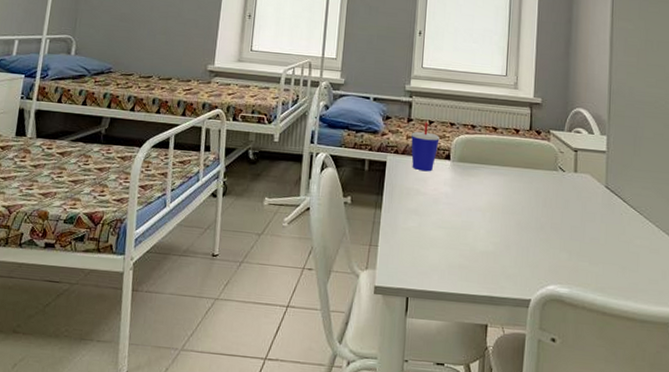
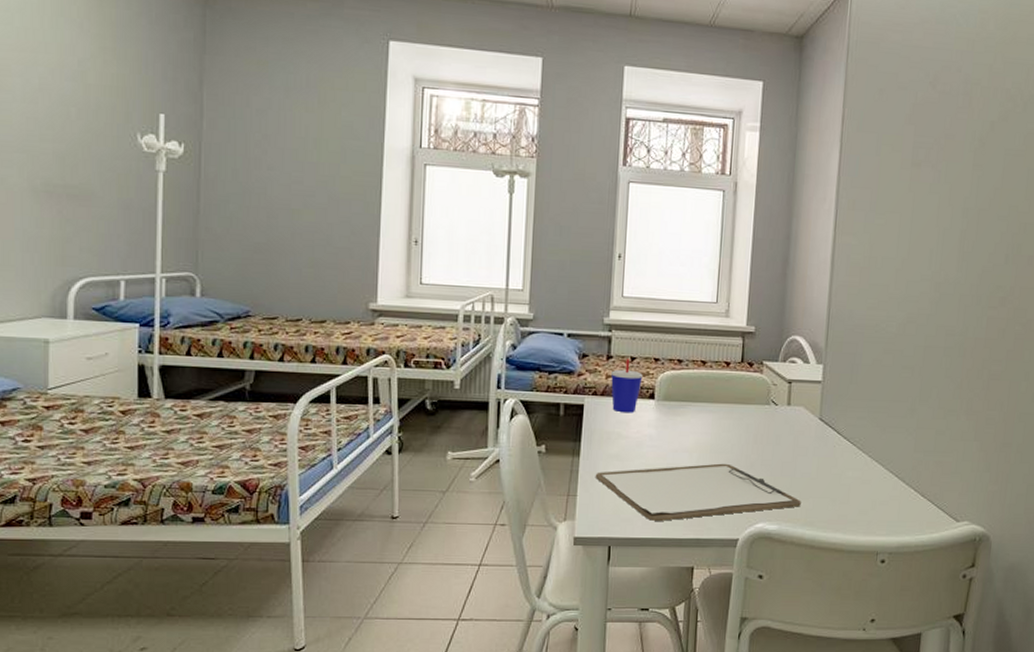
clipboard: none [395,223,591,277] -> present [595,463,801,521]

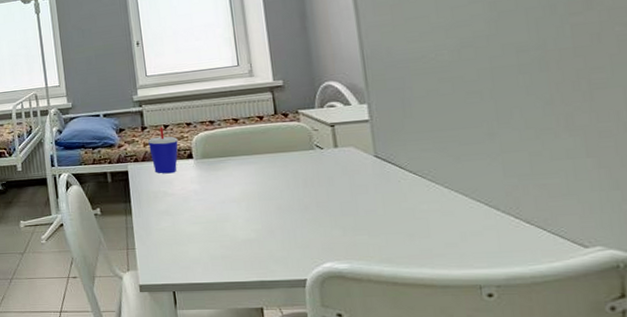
clipboard: present [595,463,801,521] -> none [149,209,372,267]

